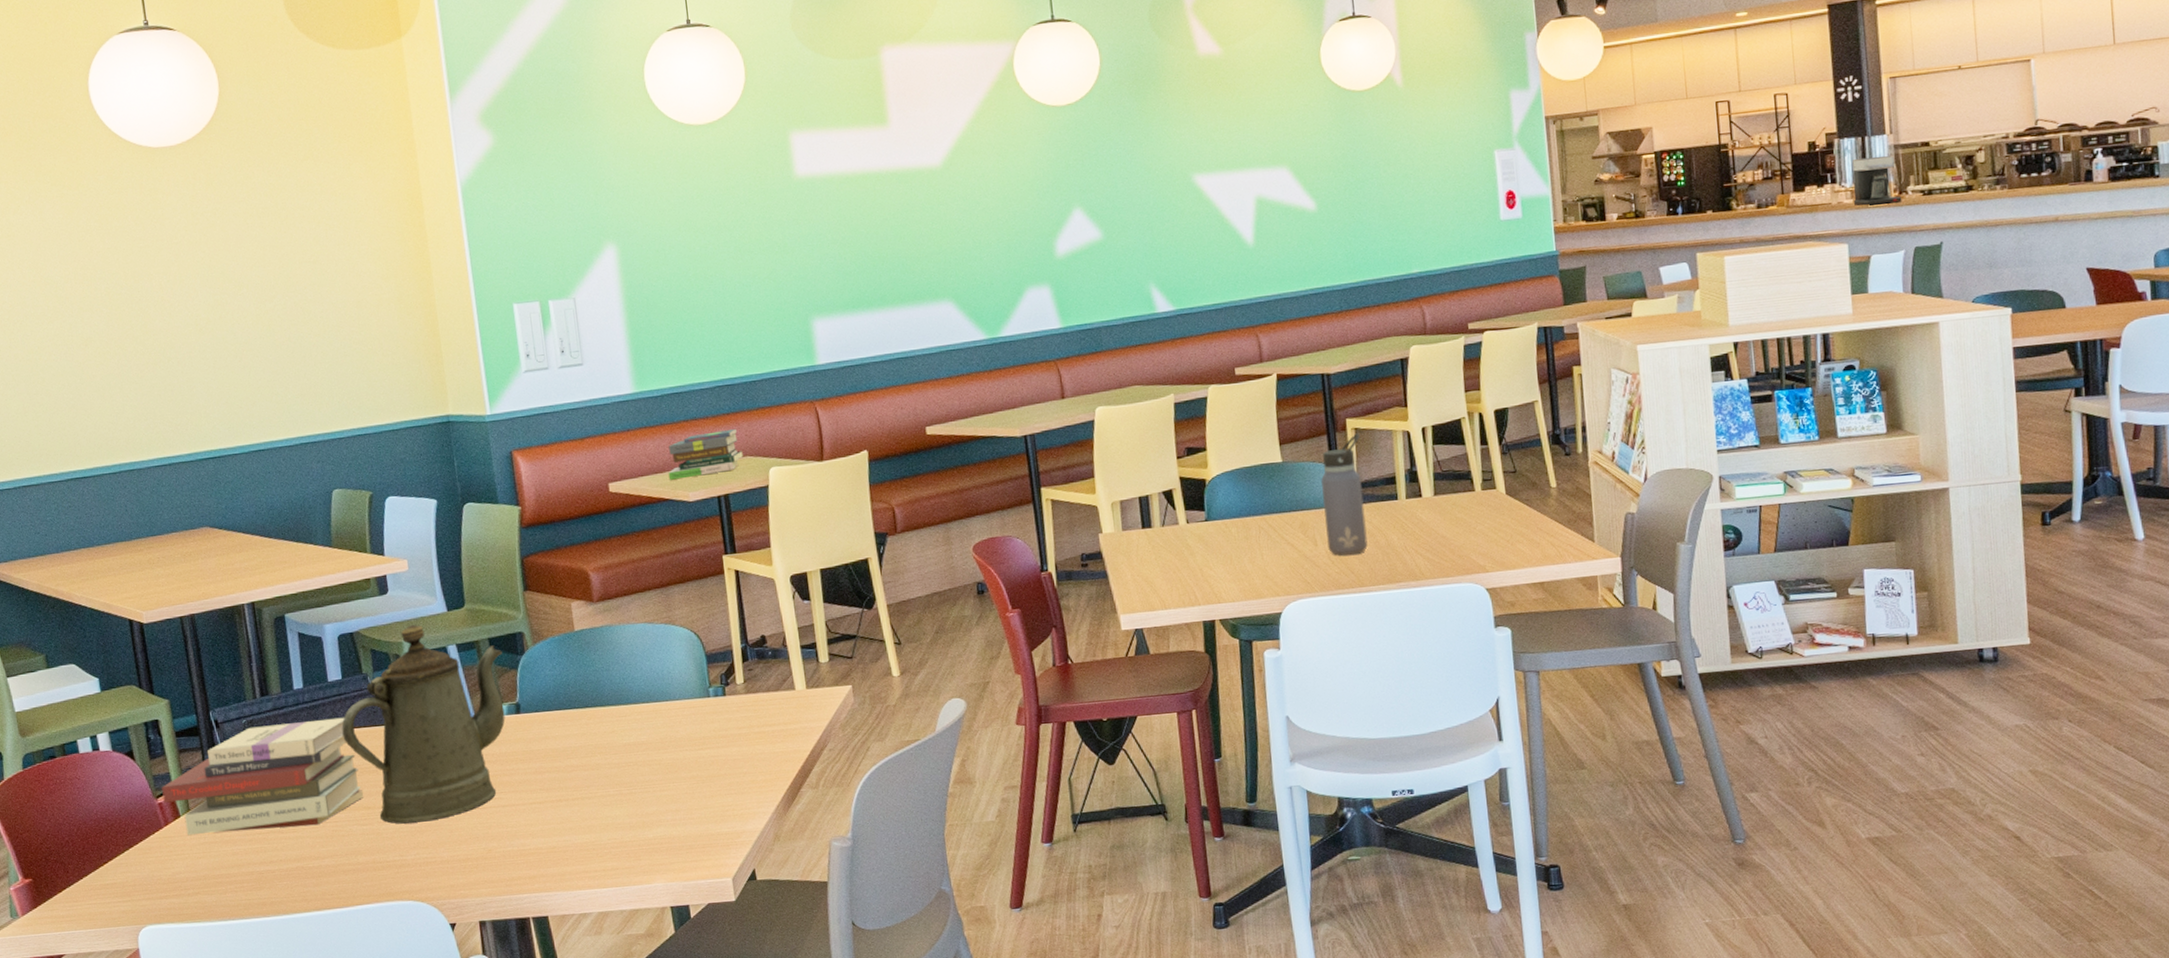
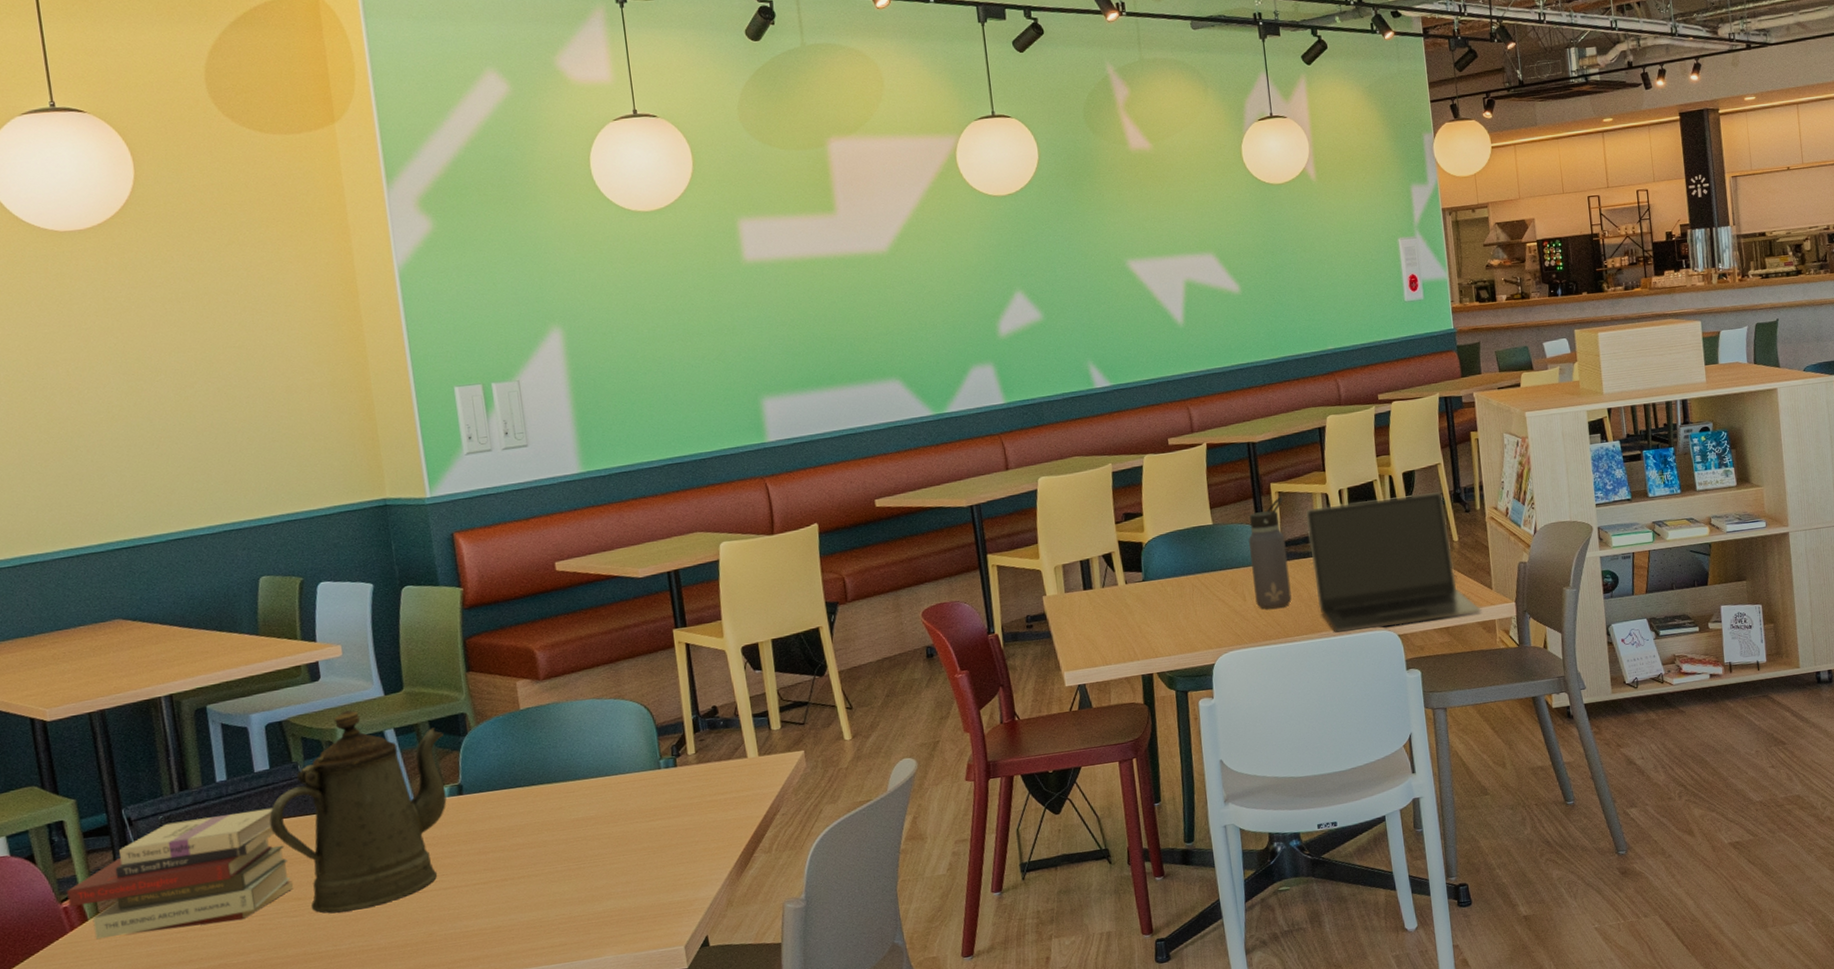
books: present [668,428,743,480] -> none [616,505,693,558]
laptop: none [1385,431,1582,585] -> present [1306,491,1482,634]
coffee maker: present [1852,155,1902,206] -> none [1703,244,1745,288]

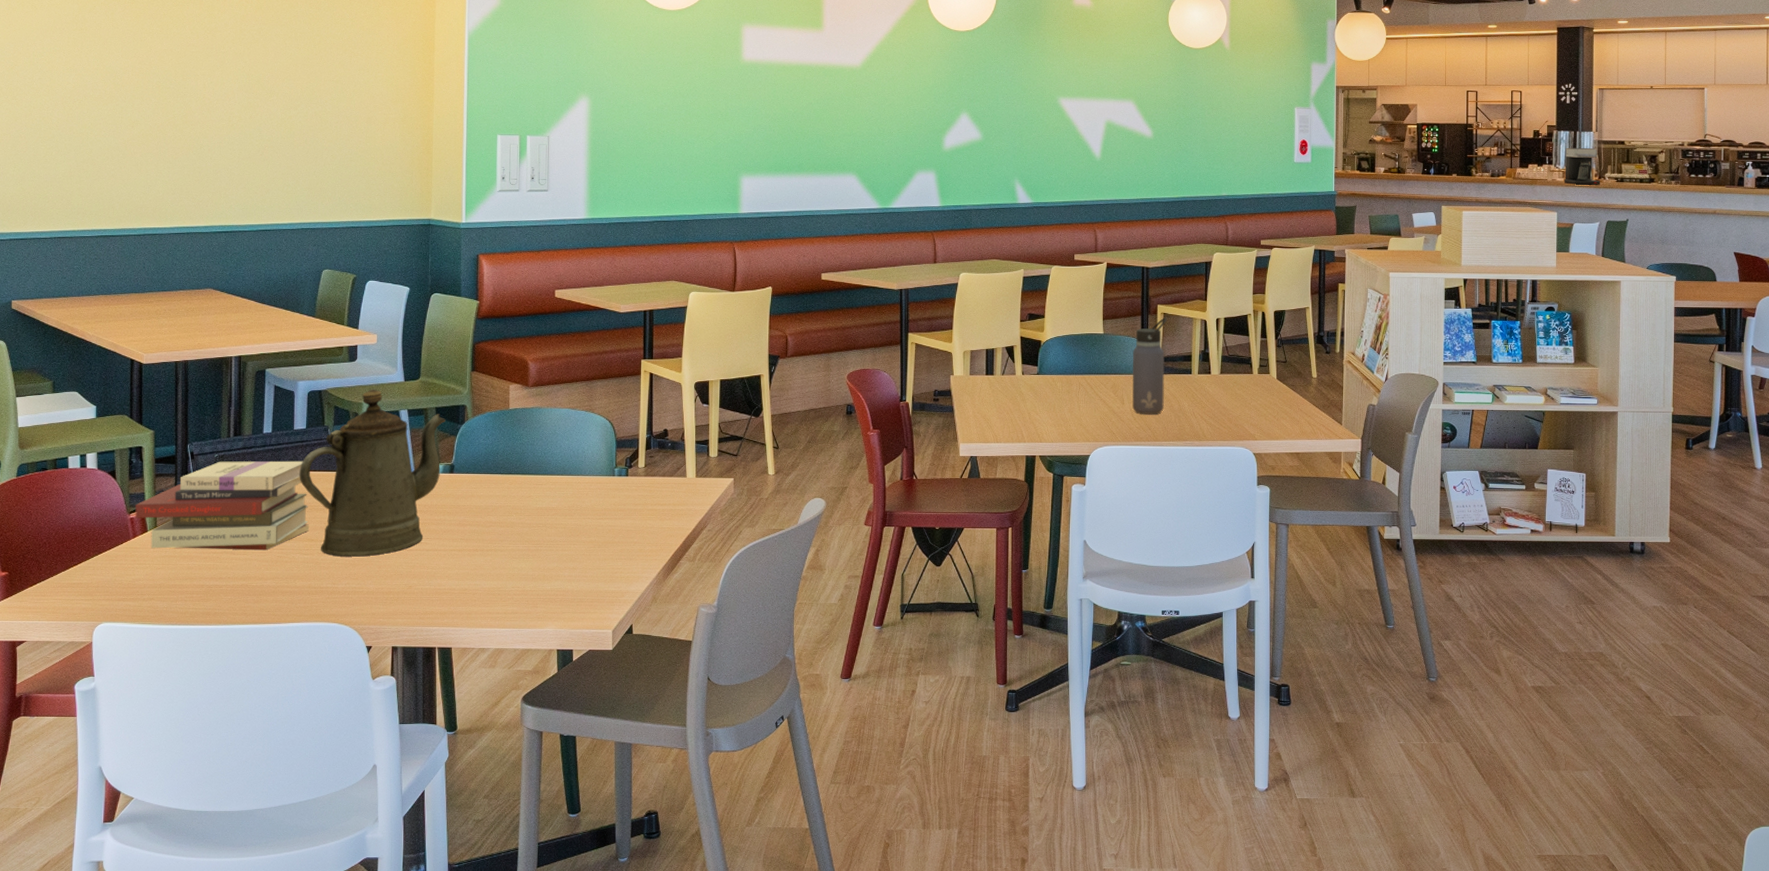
laptop: present [1306,491,1482,634] -> none [1184,331,1330,445]
coffee maker: none [1703,244,1745,288] -> present [1564,147,1601,185]

